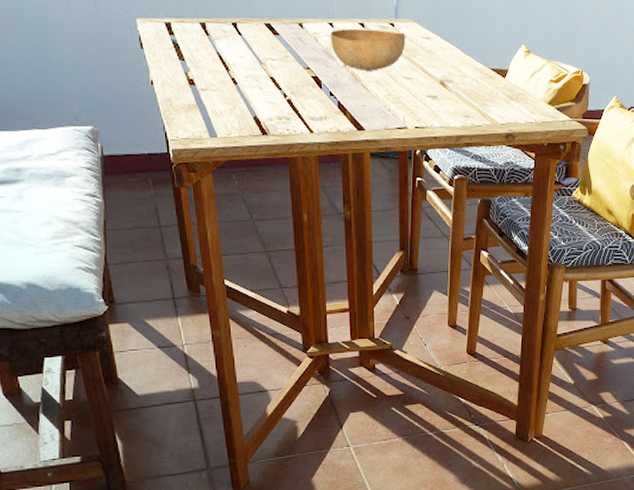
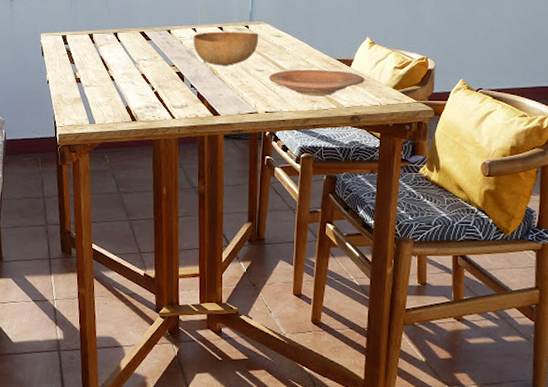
plate: none [418,79,520,110] -> present [269,69,365,95]

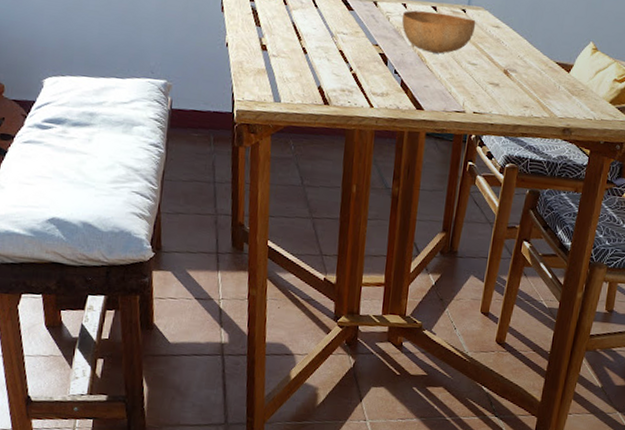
plate: present [269,69,365,95] -> none [481,67,582,102]

